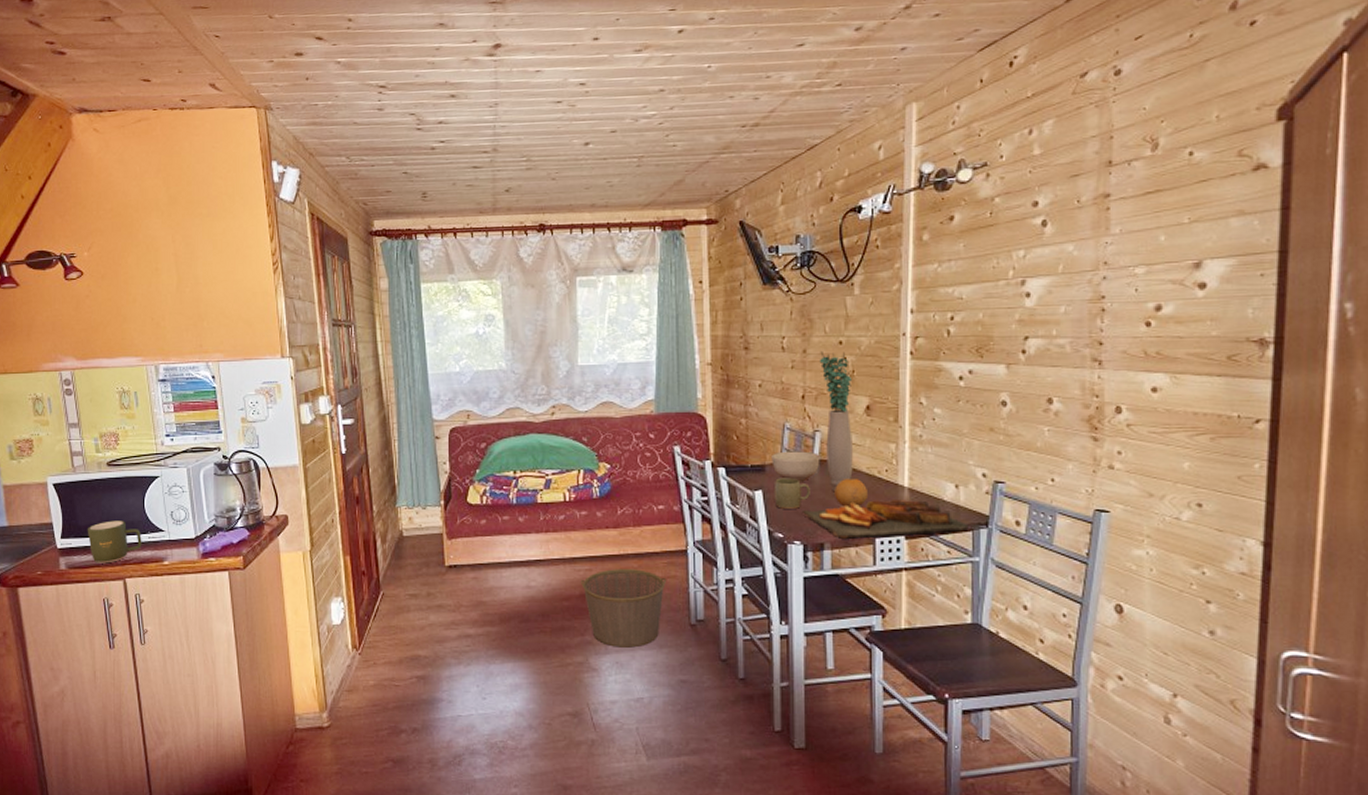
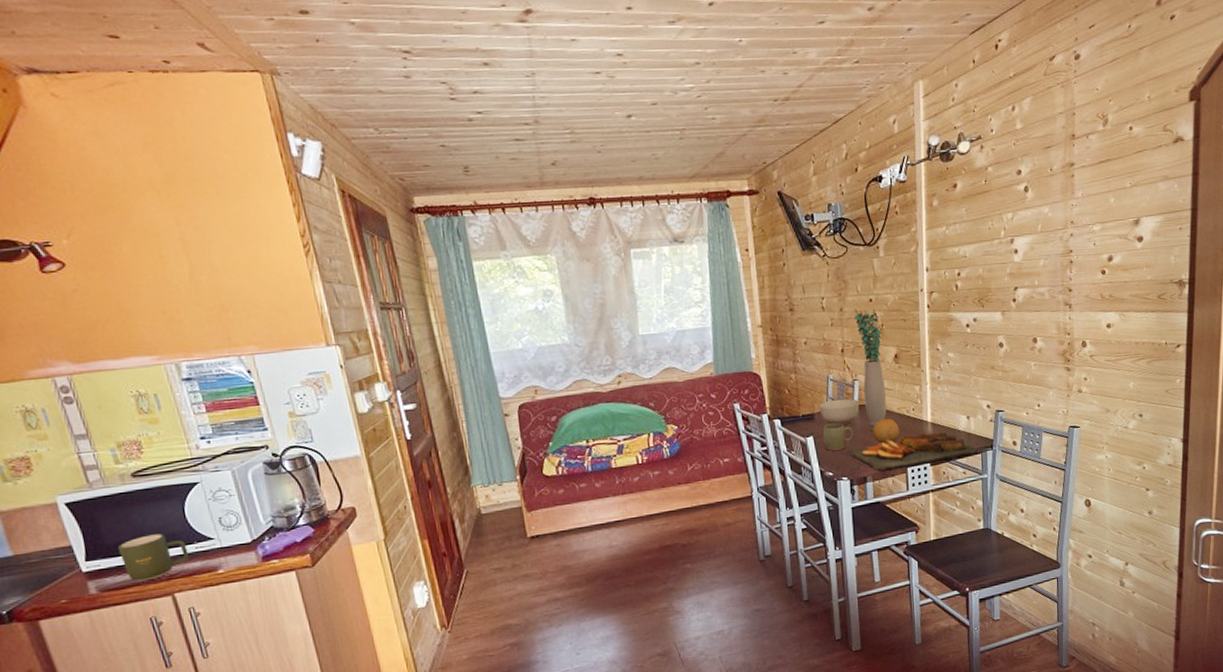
basket: present [580,569,666,648] -> none [658,518,736,590]

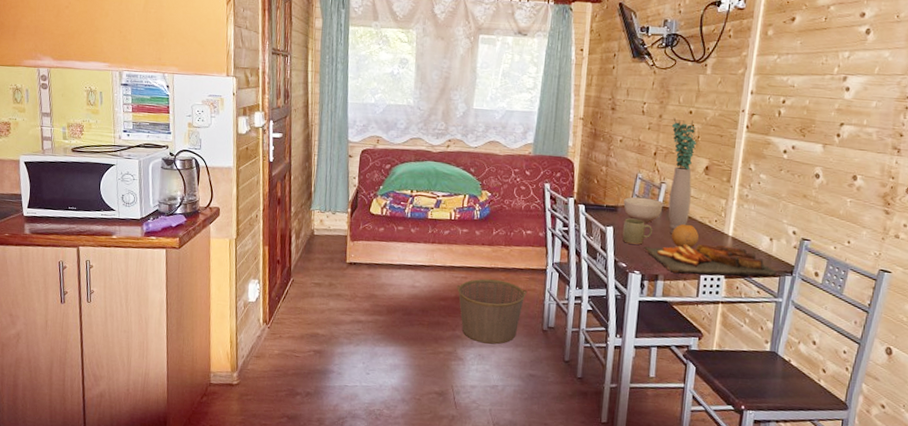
mug: present [117,533,189,582] -> none [50,197,96,233]
basket: none [658,518,736,590] -> present [456,278,527,345]

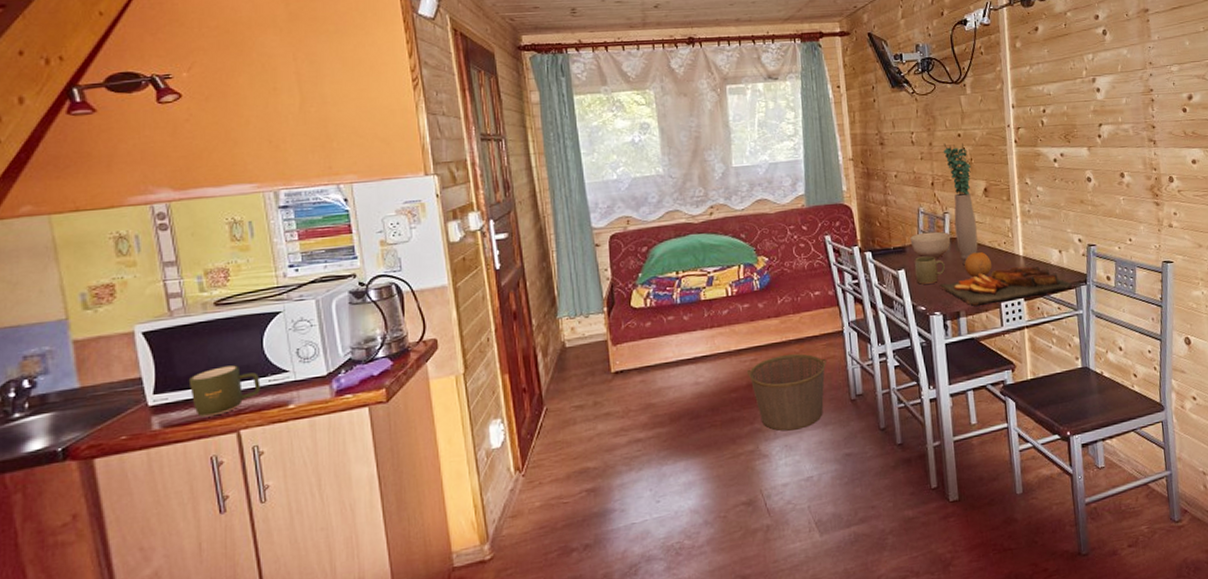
mug: none [50,197,96,233] -> present [188,365,261,418]

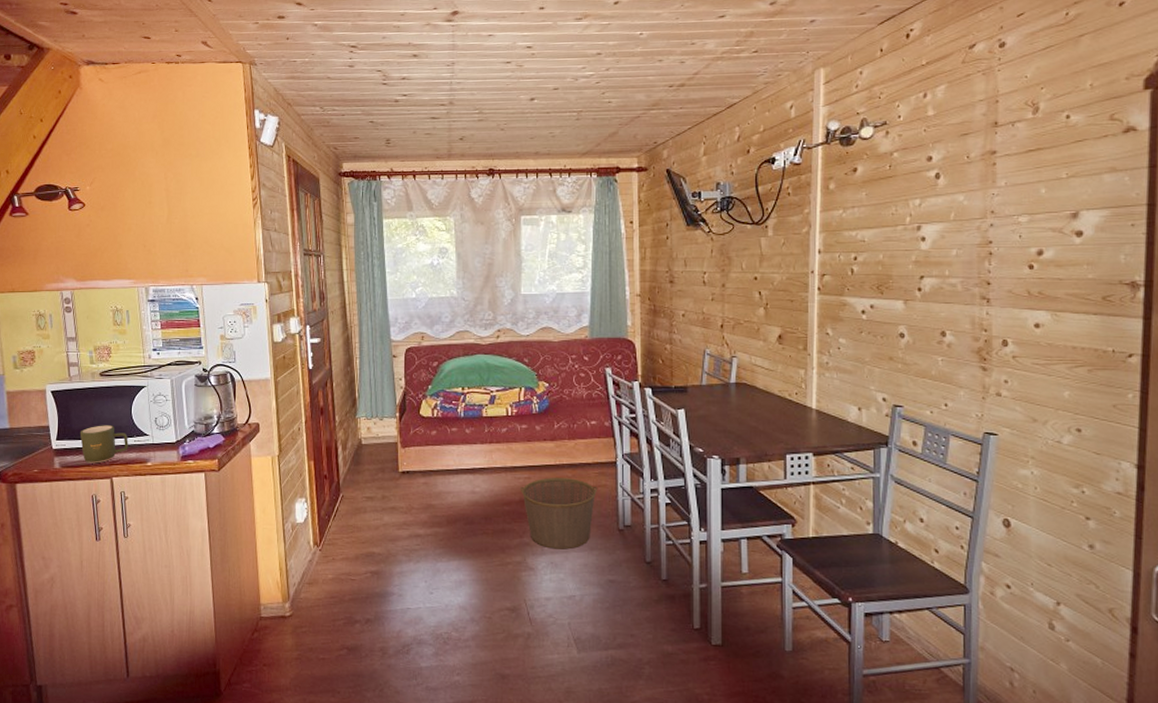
bowl: present [910,231,951,259] -> none [693,374,737,402]
mug: present [914,256,945,285] -> none [695,398,728,426]
food platter: present [939,266,1073,306] -> none [719,420,871,455]
vase: present [943,142,978,266] -> none [736,286,767,412]
fruit: present [964,251,993,278] -> none [750,399,780,426]

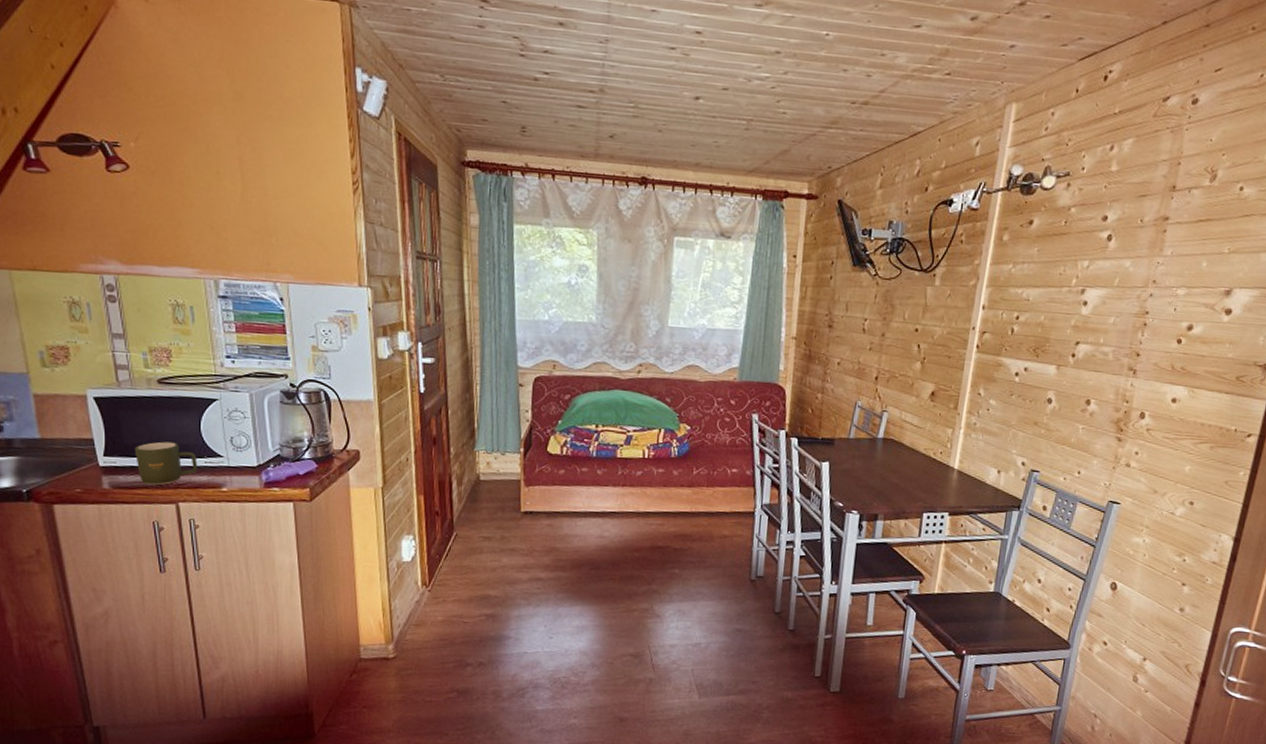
basket: present [519,477,597,550] -> none [651,525,732,598]

